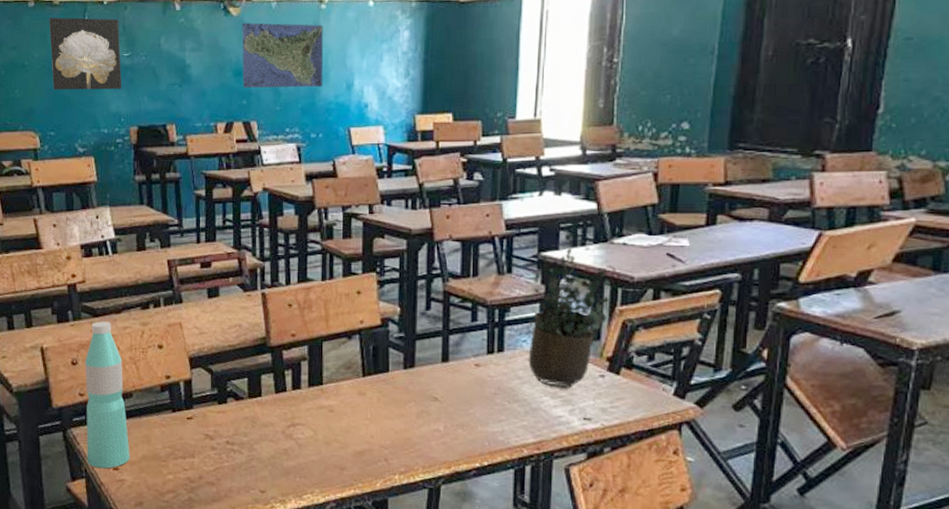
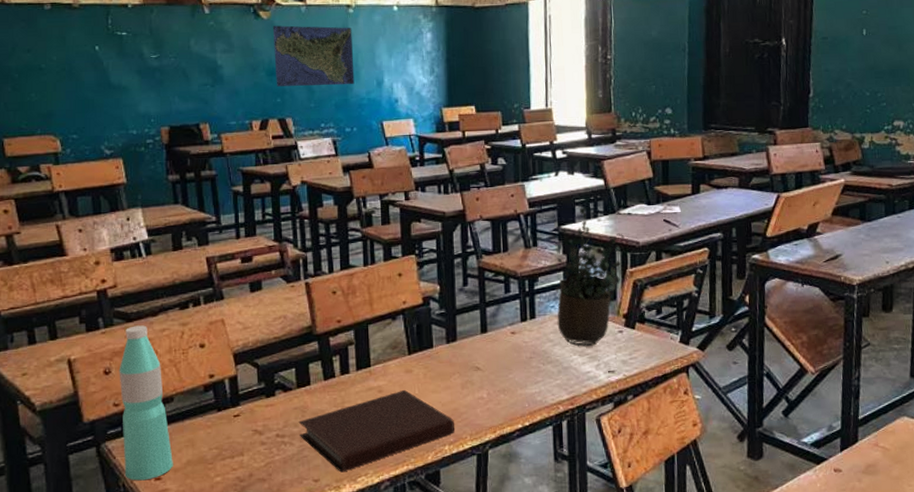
wall art: present [49,17,122,90] -> none [68,20,151,93]
notebook: none [248,412,407,487] -> present [298,390,456,473]

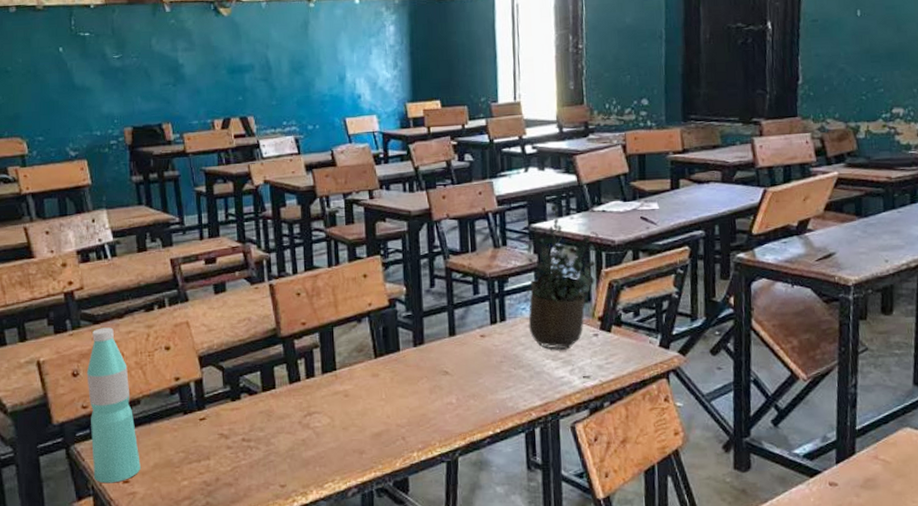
map: present [272,25,355,87] -> none [233,22,317,85]
notebook: present [298,390,456,473] -> none [264,395,424,478]

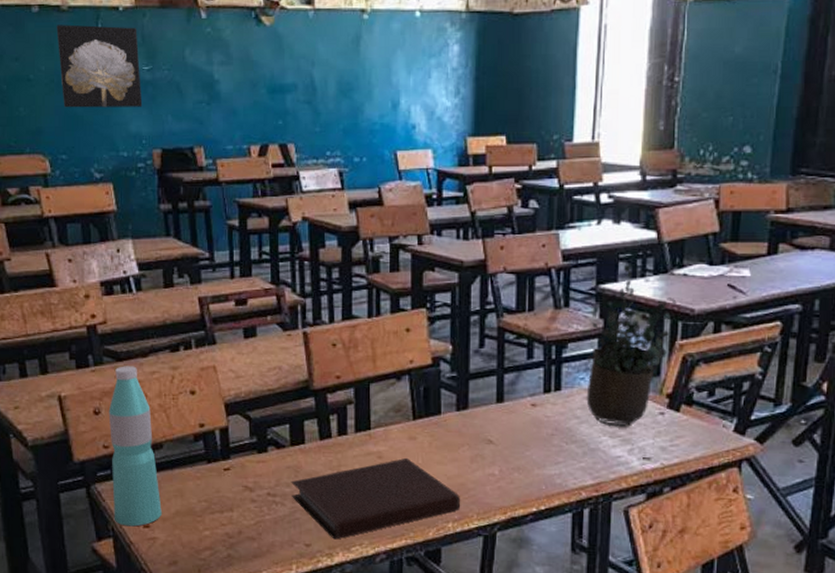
wall art: none [32,21,114,95] -> present [56,24,143,108]
notebook: none [264,395,424,478] -> present [291,458,461,540]

